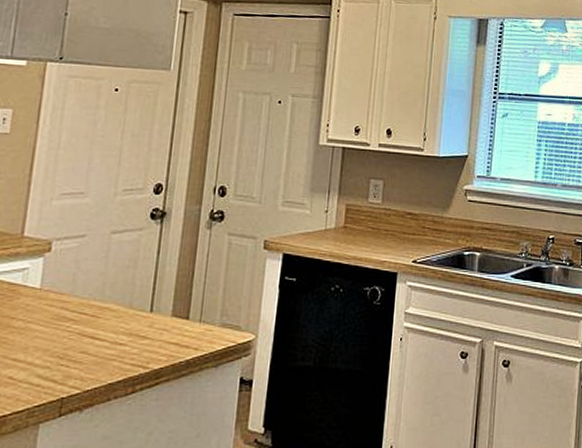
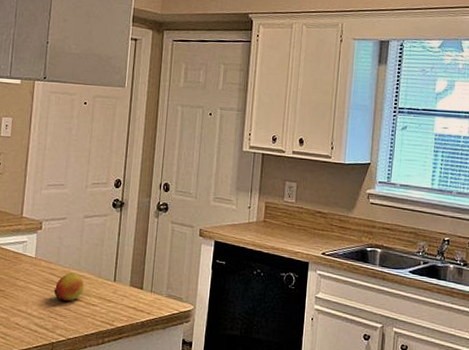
fruit: none [65,304,109,341] -> present [53,272,84,301]

